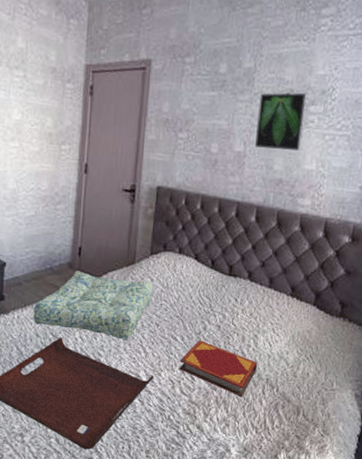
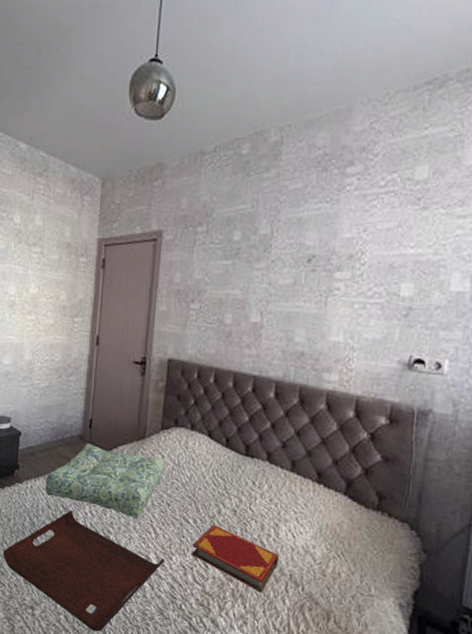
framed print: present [255,92,306,150] -> none [273,258,330,321]

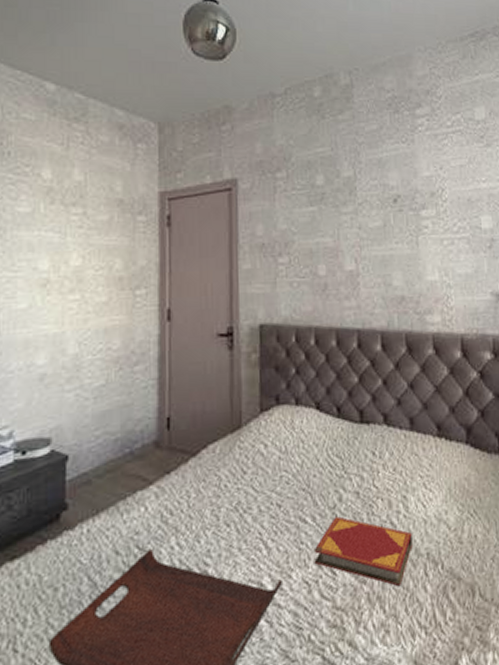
seat cushion: present [45,443,165,520] -> none [109,448,270,538]

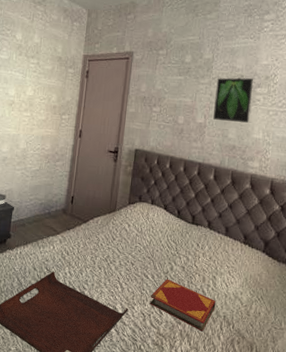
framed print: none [365,197,418,263] -> present [213,78,253,123]

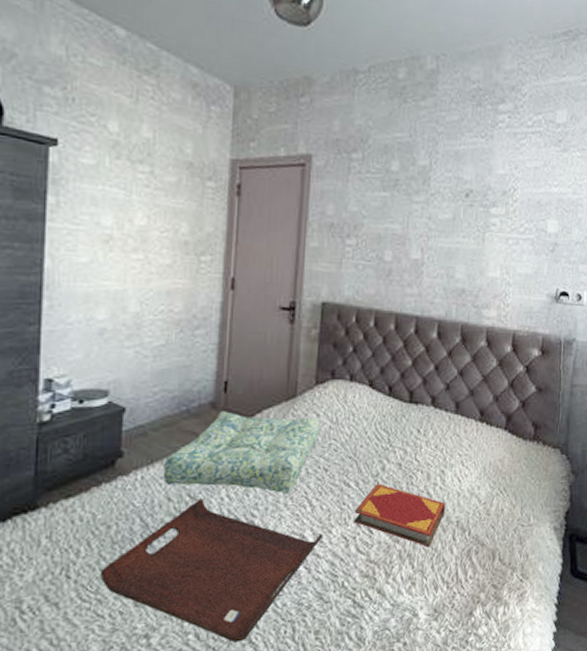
seat cushion: none [32,216,131,277] -> present [162,411,321,494]
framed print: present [213,78,253,123] -> none [434,193,486,256]

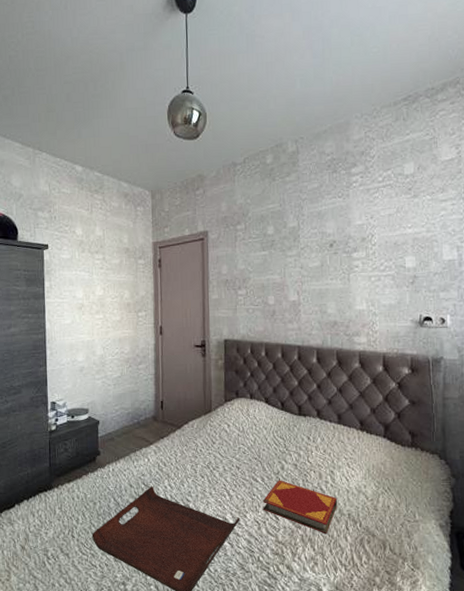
seat cushion: present [162,411,321,494] -> none [125,423,231,486]

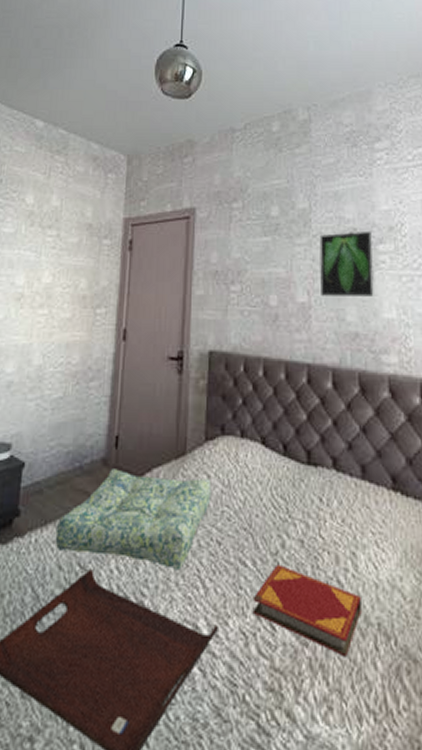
seat cushion: none [125,423,231,486] -> present [55,469,212,571]
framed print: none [306,242,349,295] -> present [319,230,374,296]

